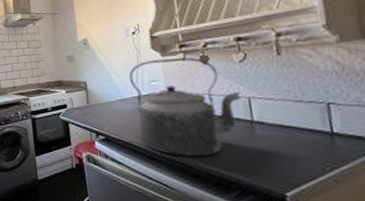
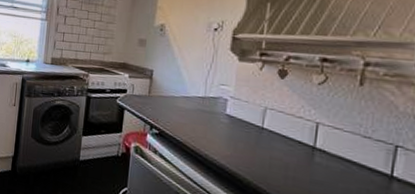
kettle: present [128,57,241,156] -> none [194,62,310,173]

